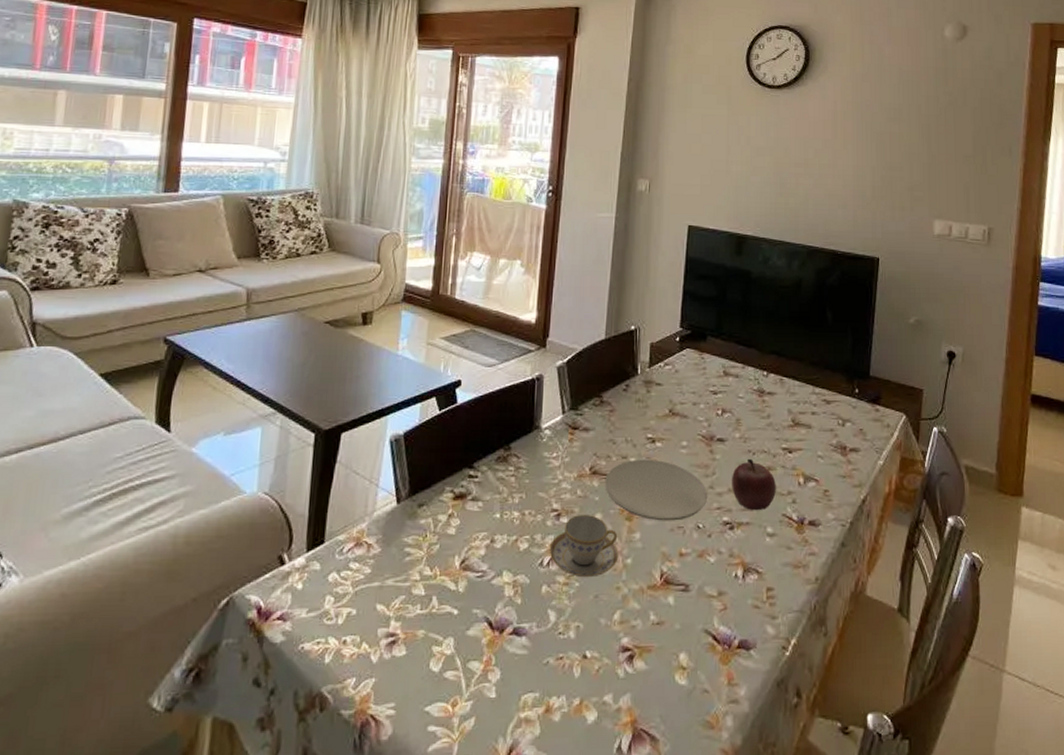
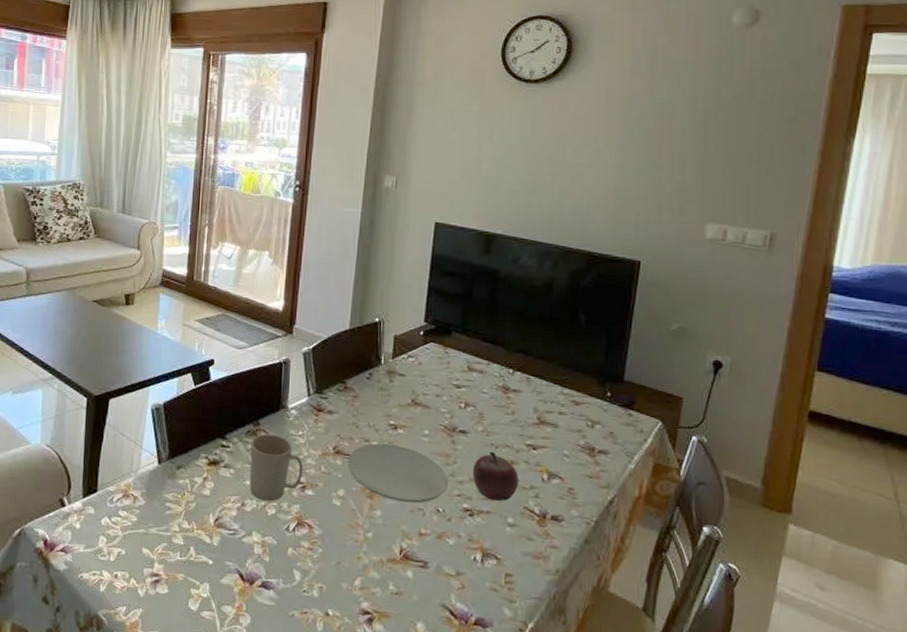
mug: none [500,458,558,535] -> present [249,433,304,502]
teacup: present [549,515,619,578] -> none [294,489,360,546]

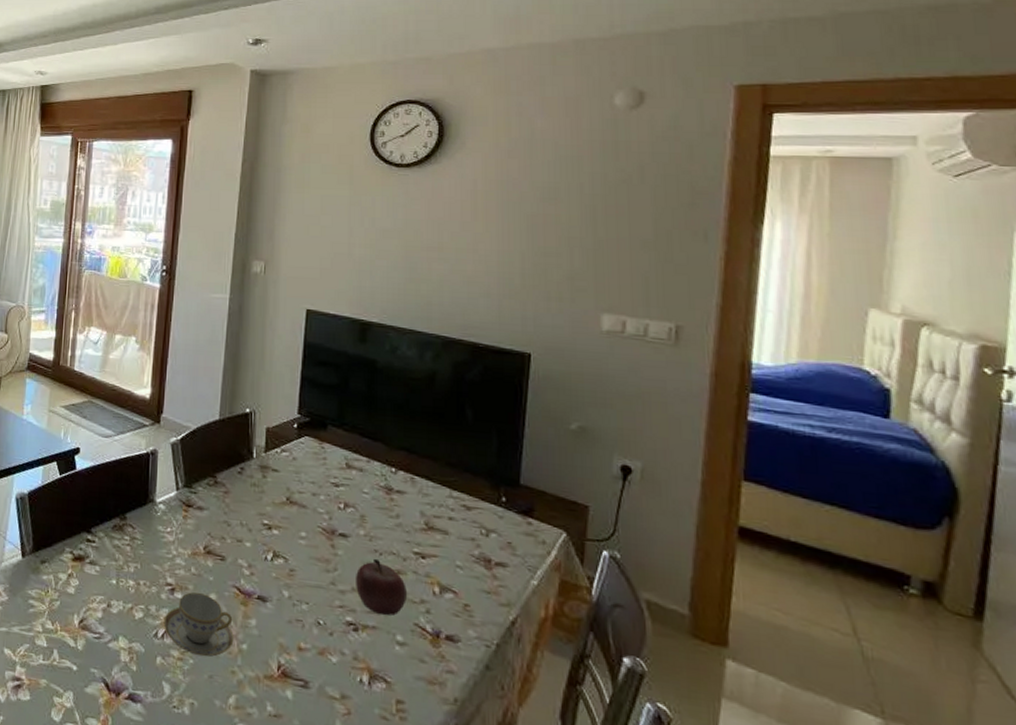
mug: present [249,433,304,502] -> none [116,529,172,604]
teacup: none [294,489,360,546] -> present [163,592,234,657]
plate: present [347,443,448,503] -> none [219,544,328,613]

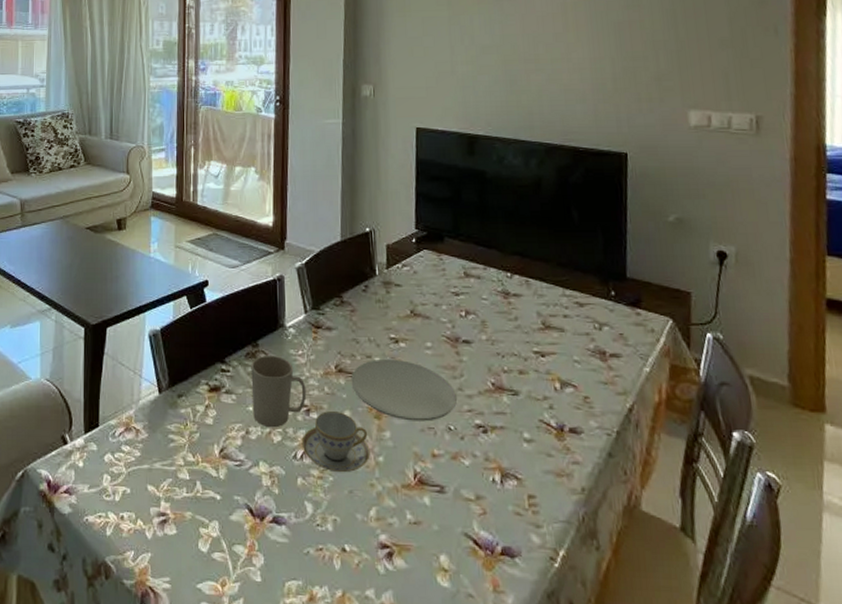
mug: none [116,529,172,604] -> present [251,355,307,428]
plate: none [219,544,328,613] -> present [351,358,457,422]
fruit: present [356,558,407,616] -> none [481,361,530,414]

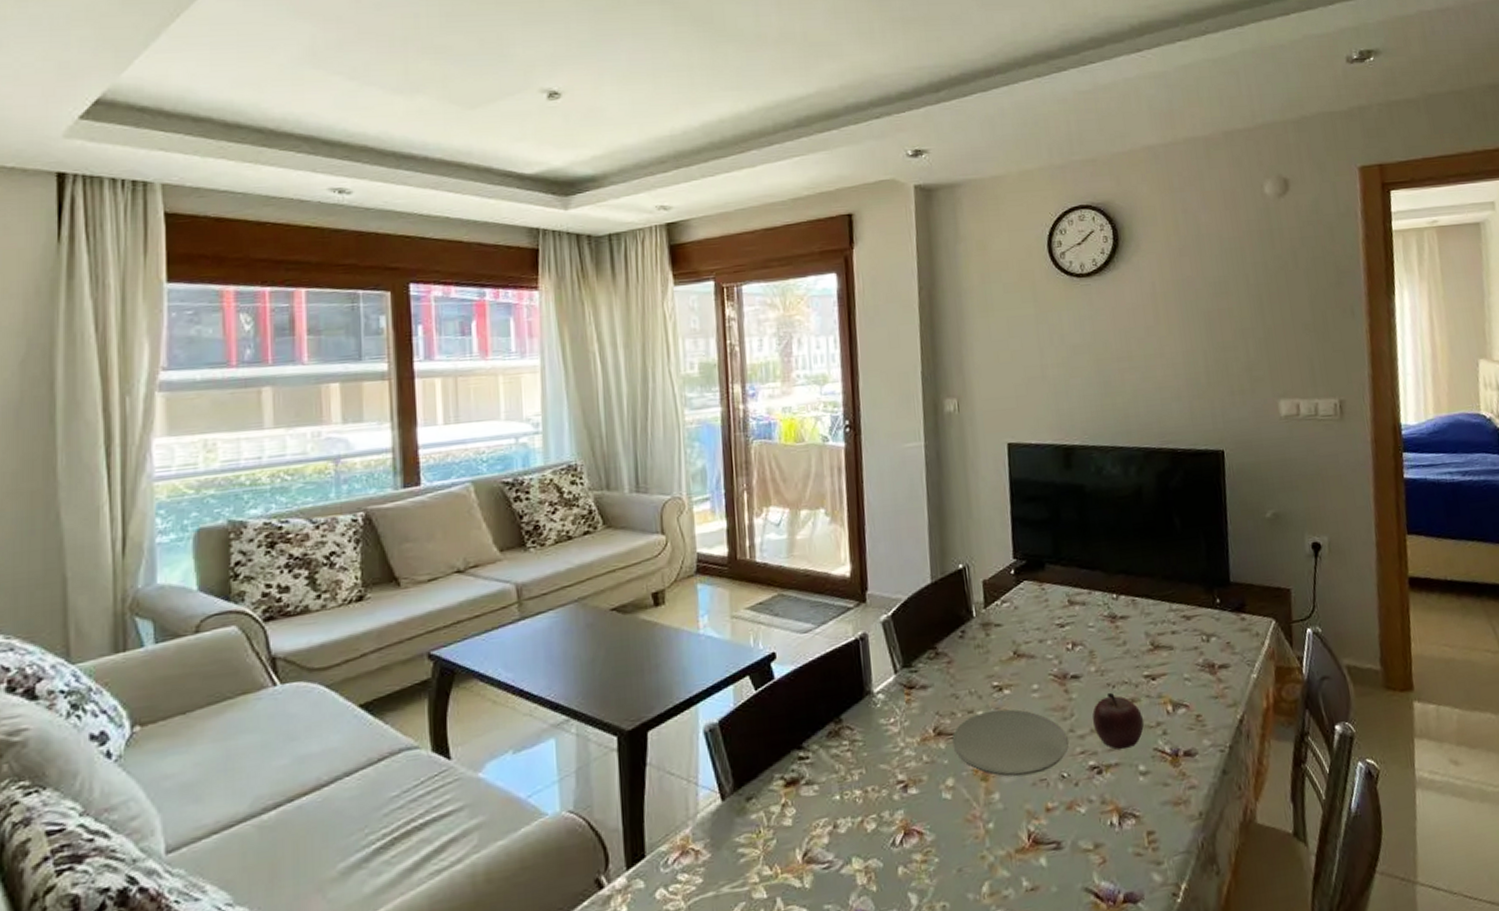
mug: present [251,355,307,428] -> none [834,729,903,816]
teacup: present [301,411,370,473] -> none [900,781,979,853]
fruit: none [481,361,530,414] -> present [1092,692,1144,749]

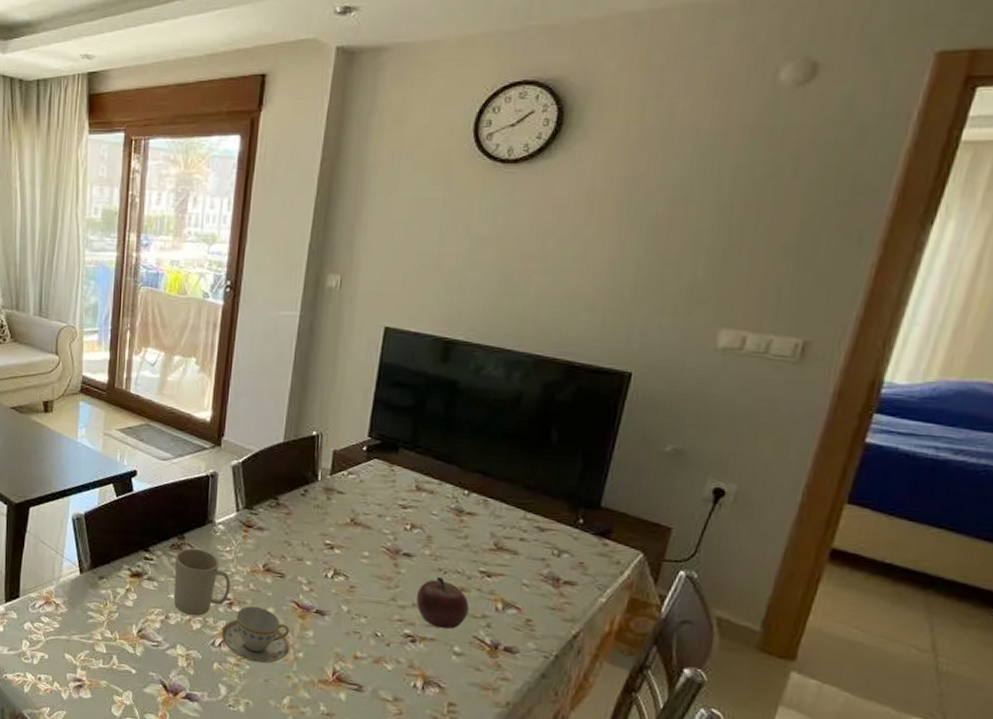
mug: none [834,729,903,816] -> present [174,548,231,616]
teacup: none [900,781,979,853] -> present [221,606,291,664]
plate: present [952,709,1069,777] -> none [278,563,388,626]

